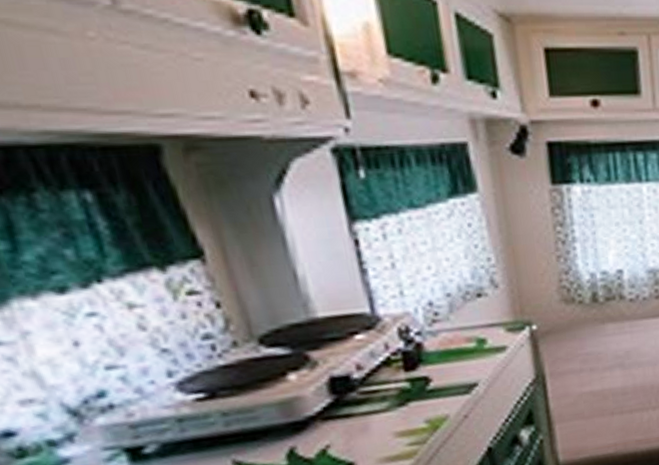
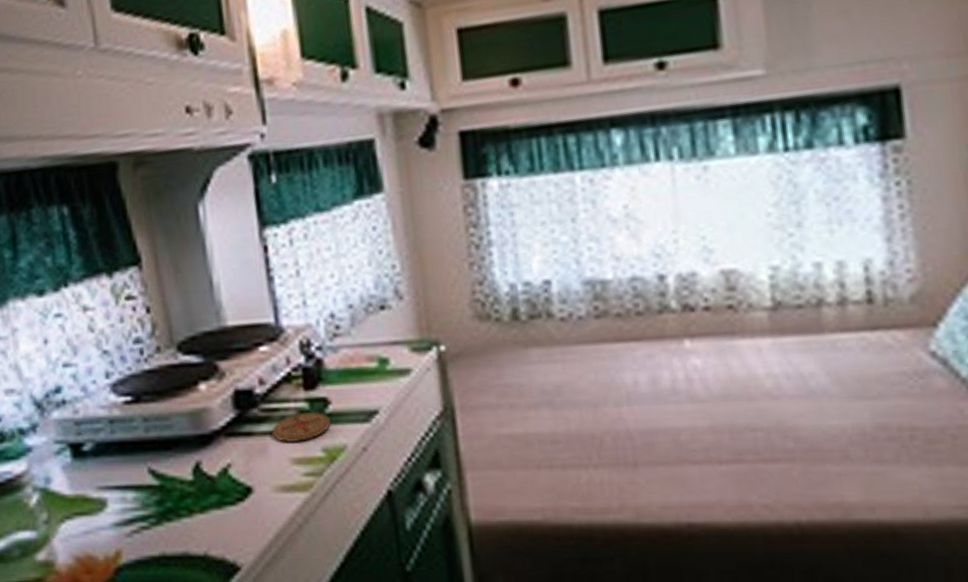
coaster: none [372,389,433,420] -> present [272,411,331,444]

